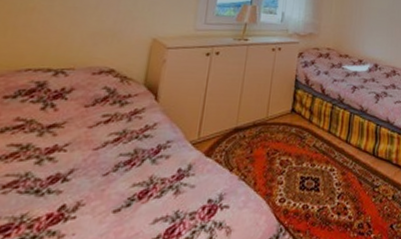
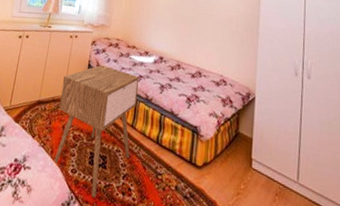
nightstand: none [256,78,354,225] -> present [52,64,140,198]

